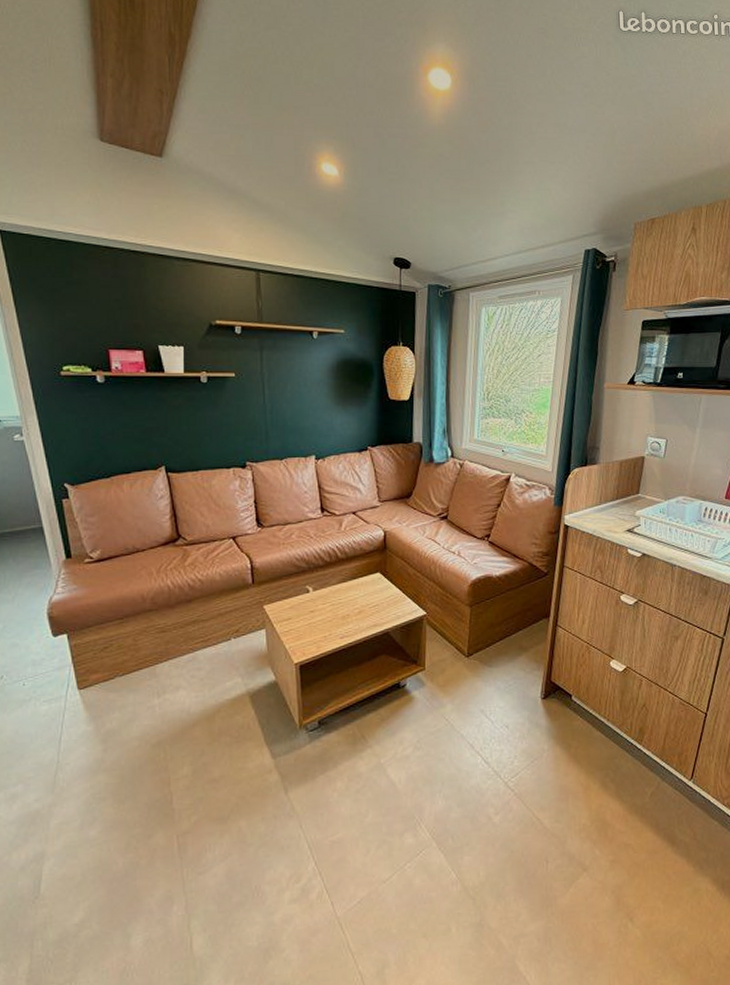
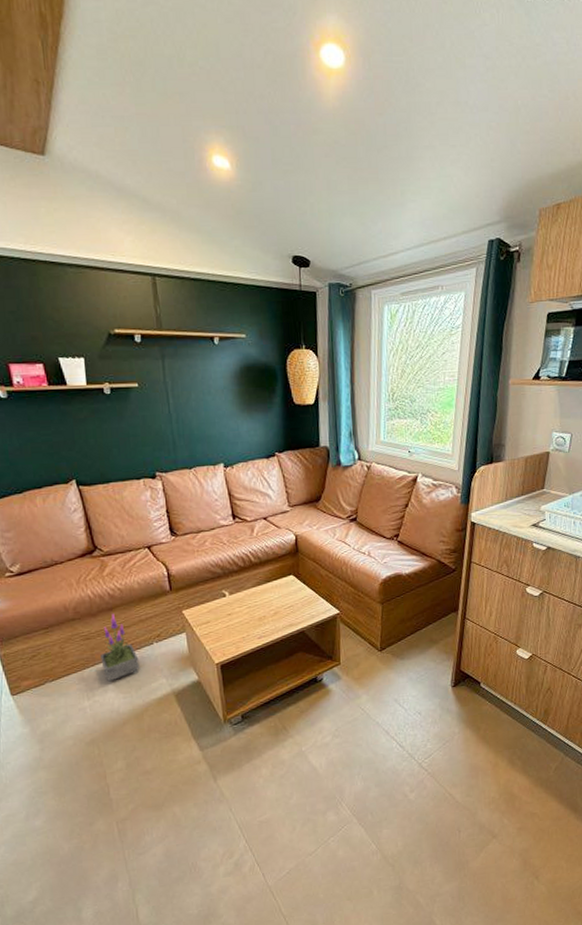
potted plant: none [175,605,215,679] -> present [100,613,140,682]

